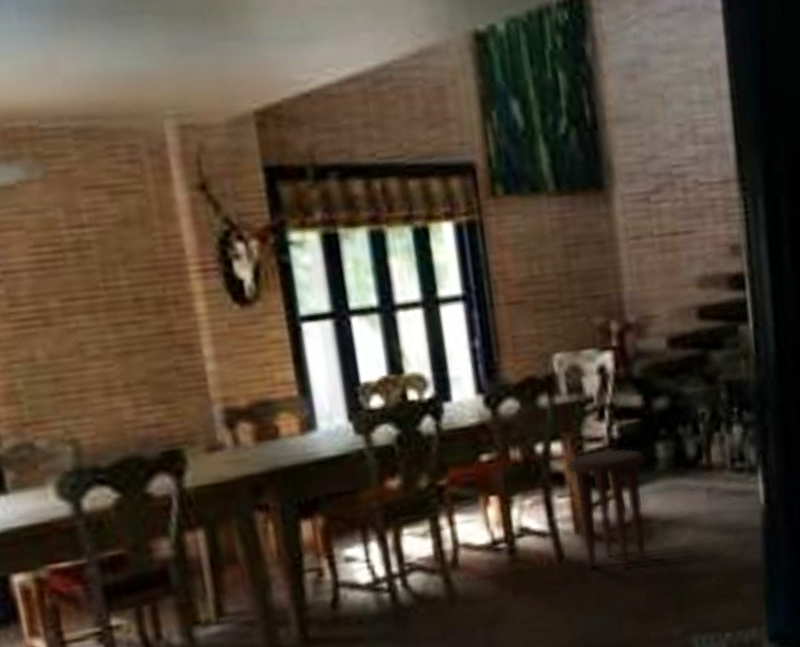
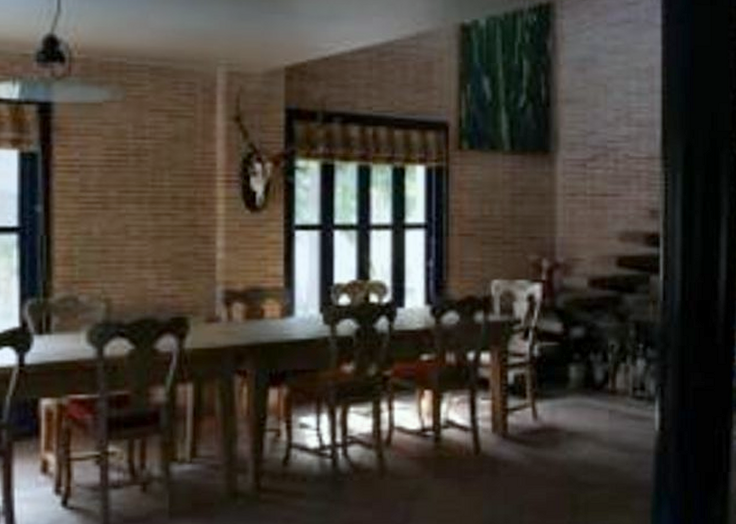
side table: present [566,447,648,570] -> none [492,364,560,468]

